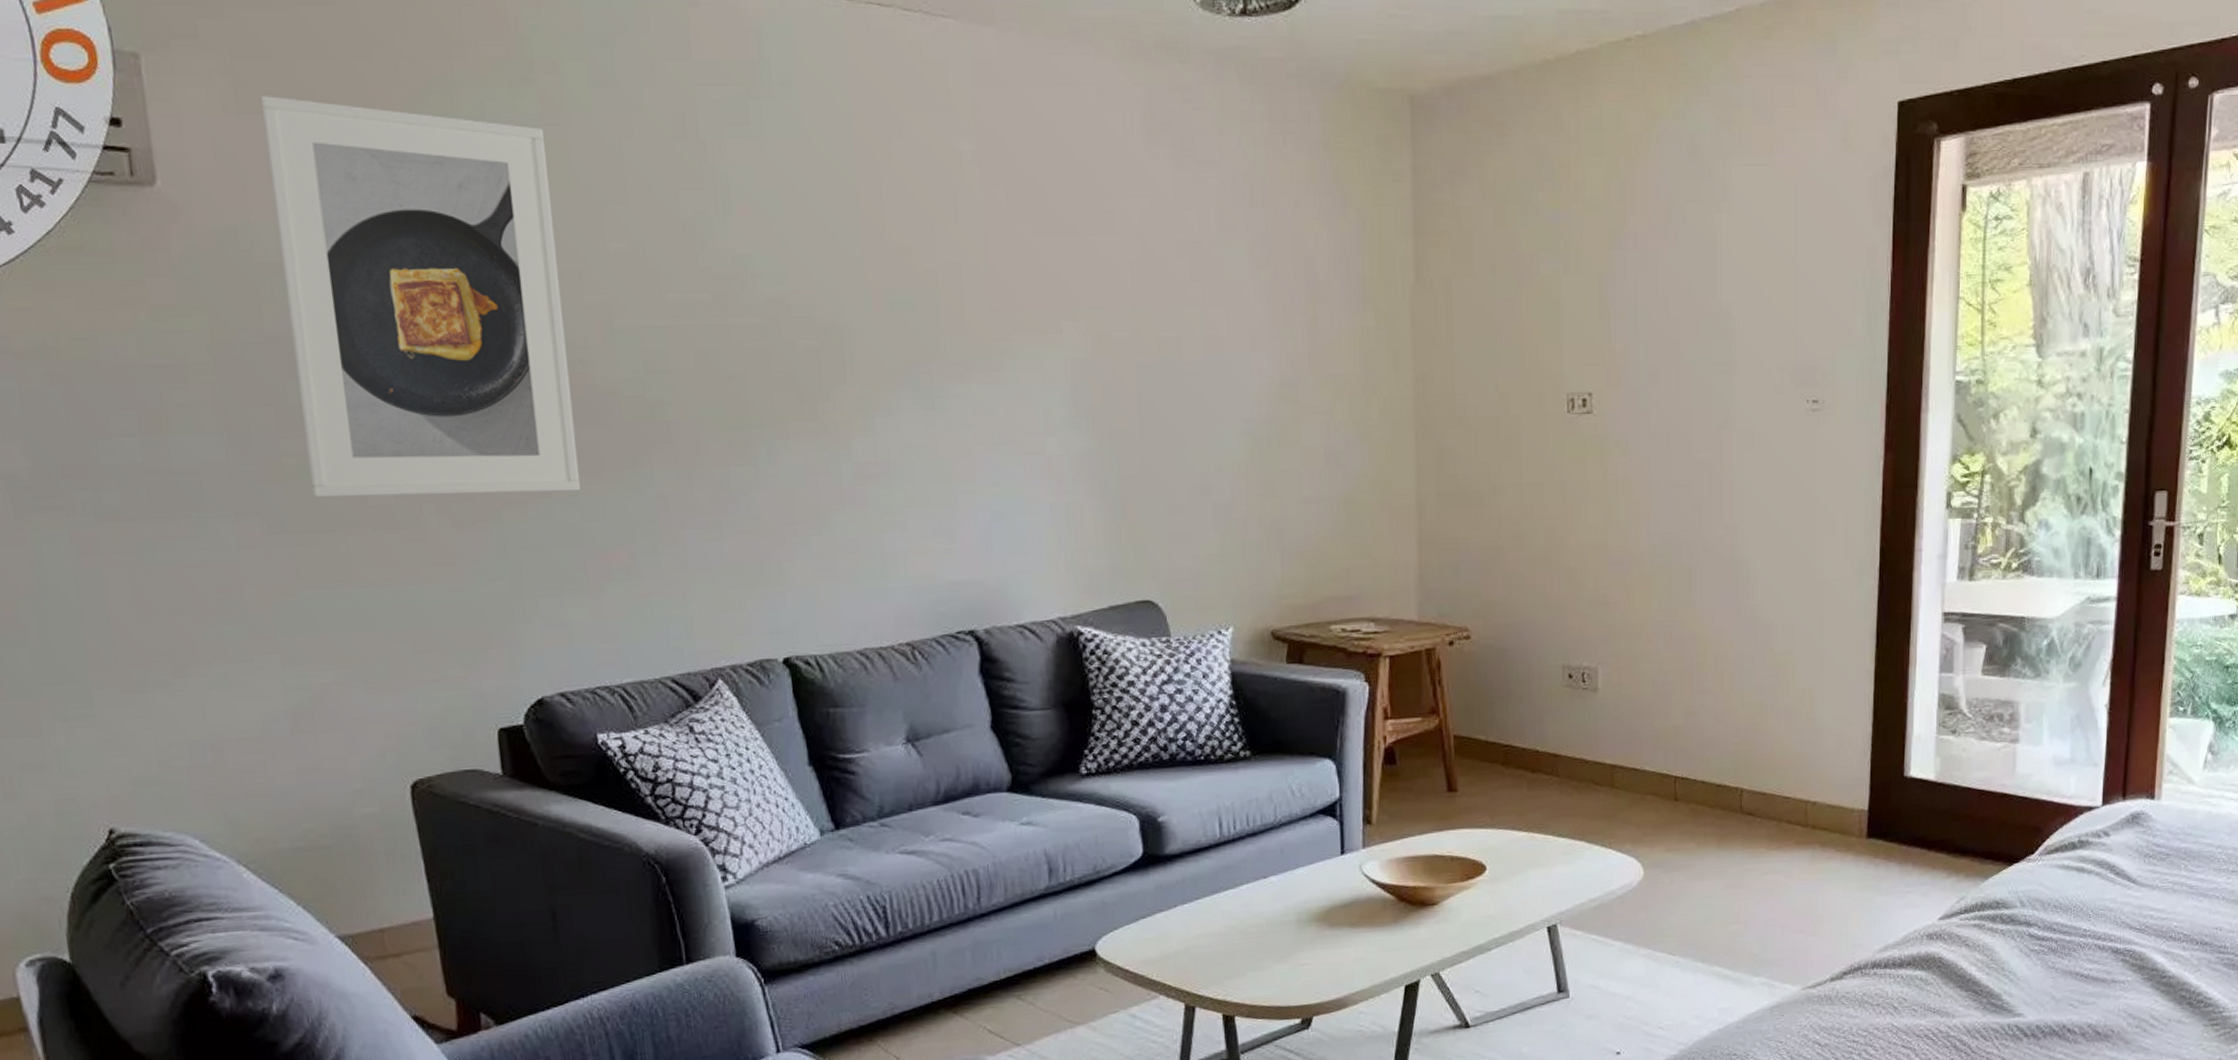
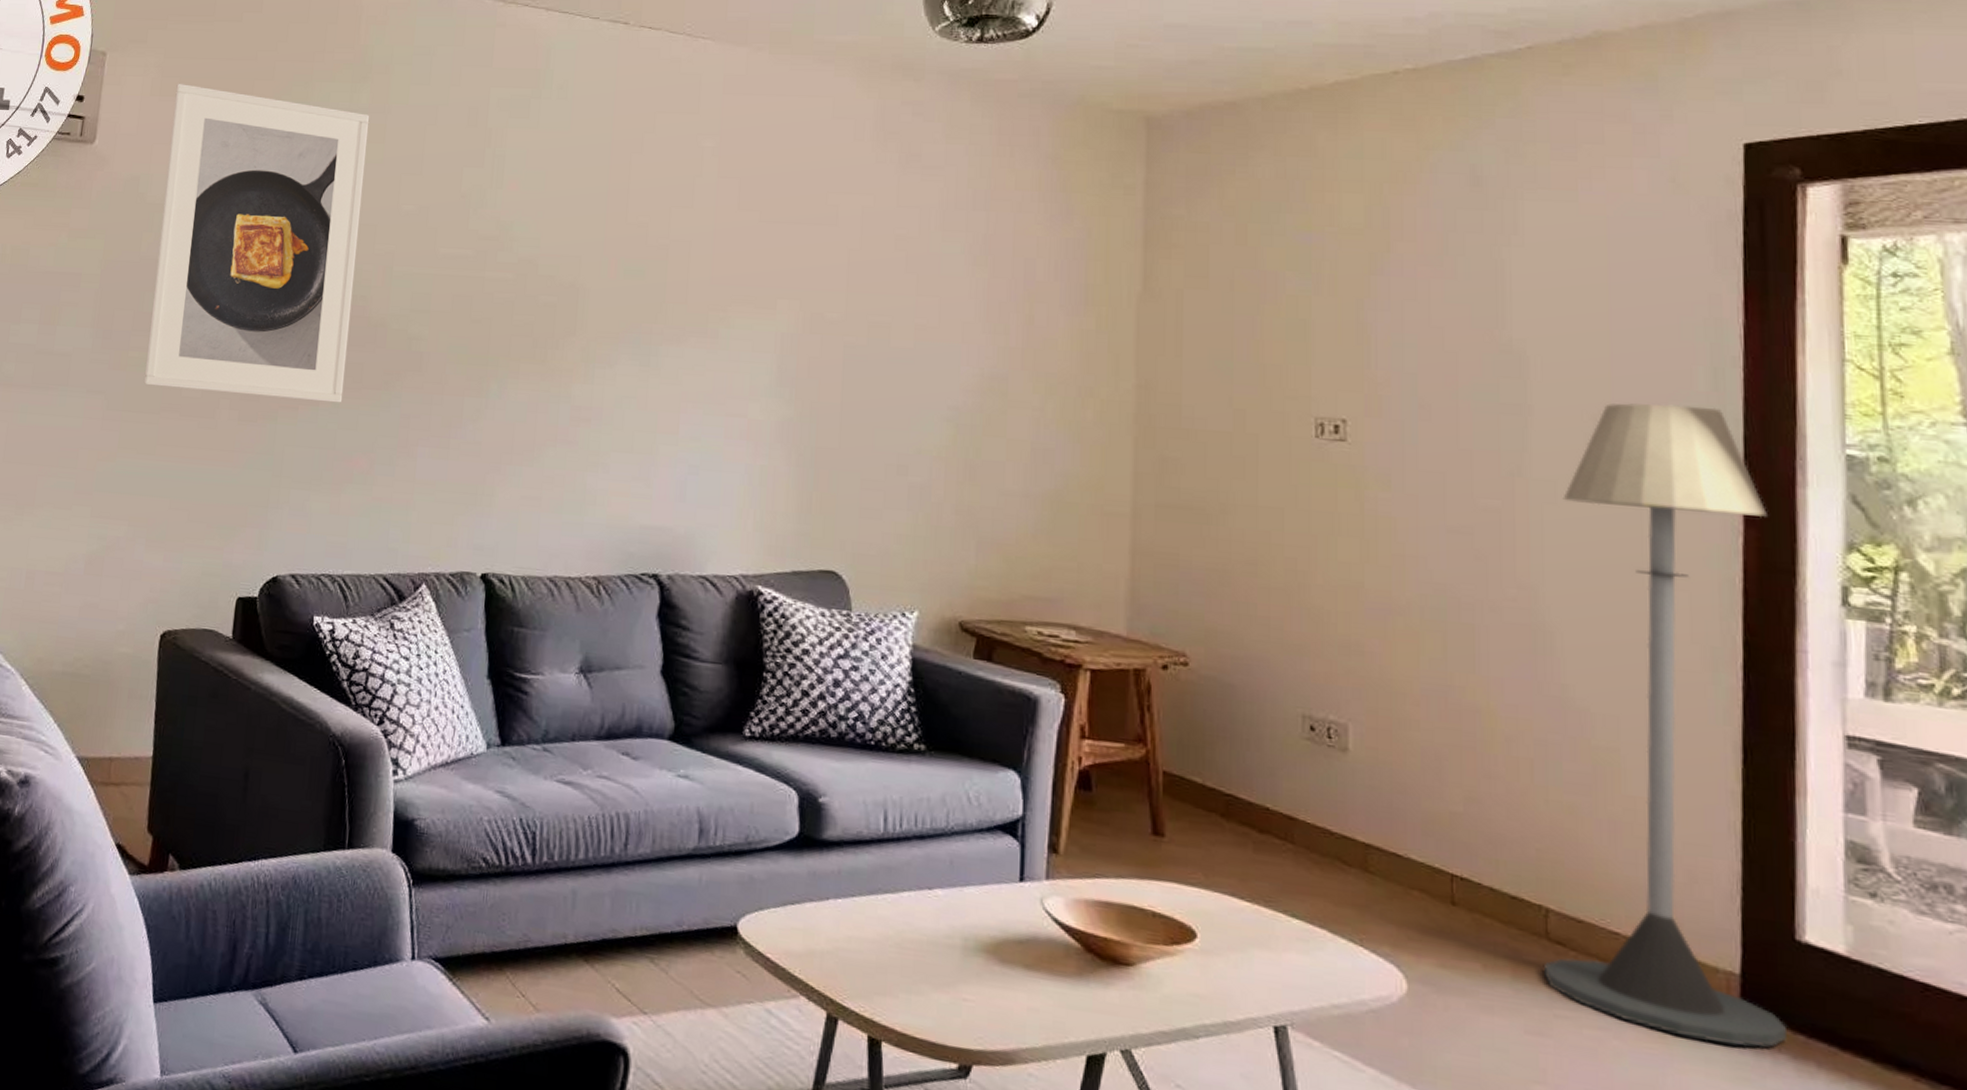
floor lamp: none [1738,350,1901,865] -> present [1543,402,1787,1048]

